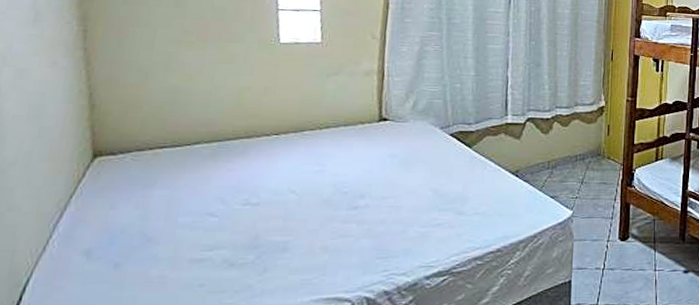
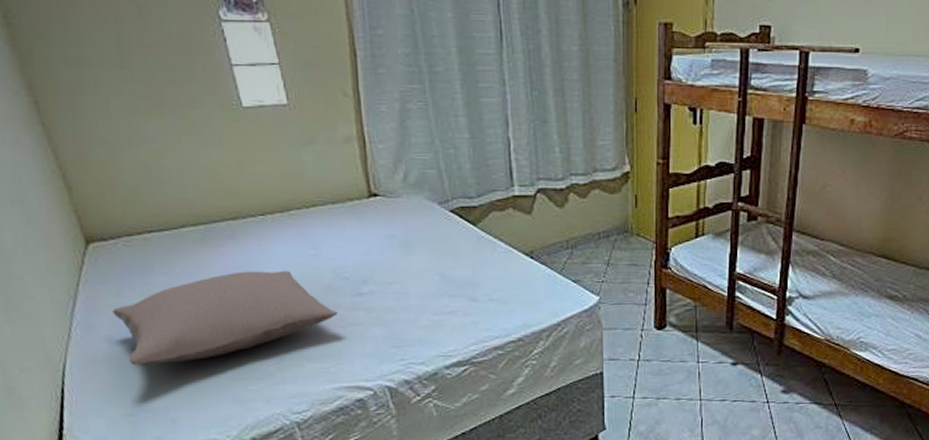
pillow: none [99,185,330,279] -> present [112,270,338,365]

